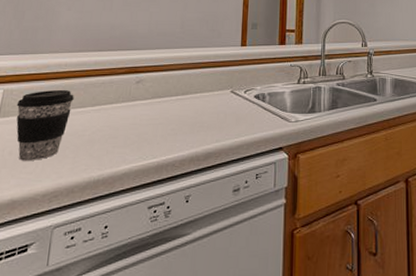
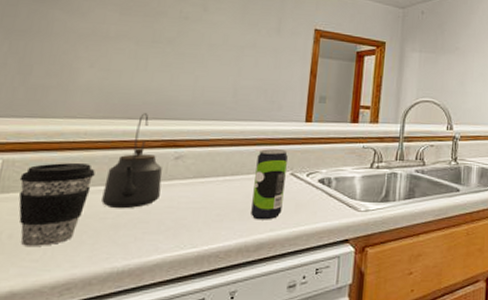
kettle: none [80,46,127,127] -> present [101,113,162,209]
beverage can: none [199,71,228,133] -> present [251,149,288,220]

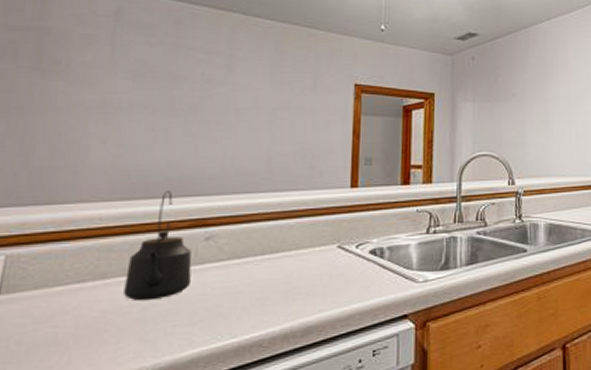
coffee cup: present [18,163,95,246] -> none [26,253,114,352]
beverage can: present [251,149,288,220] -> none [295,220,333,301]

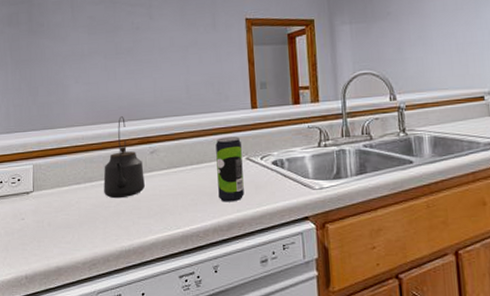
beverage can: none [295,220,333,301] -> present [215,136,244,202]

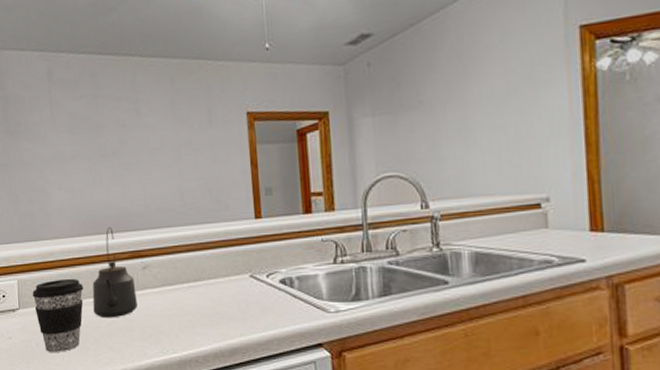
coffee cup: none [46,163,95,231] -> present [32,279,83,352]
beverage can: present [215,136,244,202] -> none [215,251,248,325]

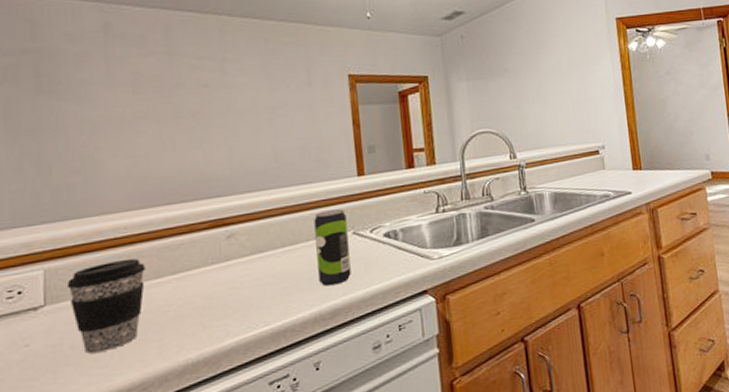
kettle: present [92,227,137,319] -> none [158,195,219,300]
beverage can: none [215,251,248,325] -> present [314,209,351,287]

